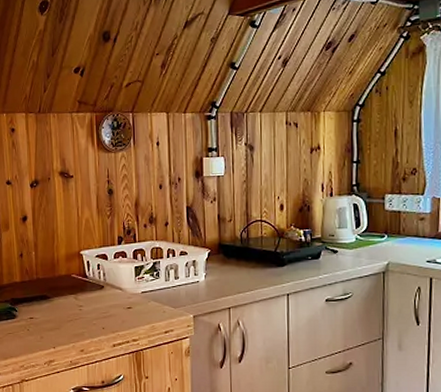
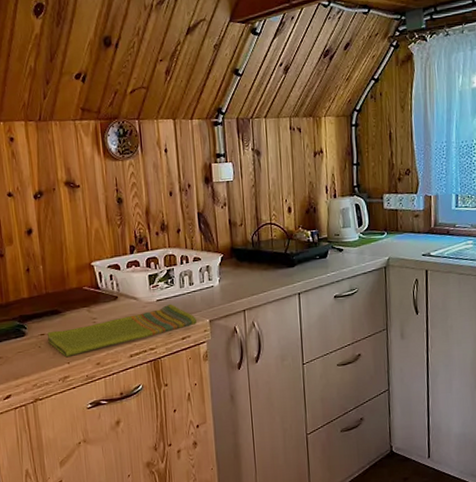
dish towel: none [36,296,180,342] -> present [48,303,196,358]

